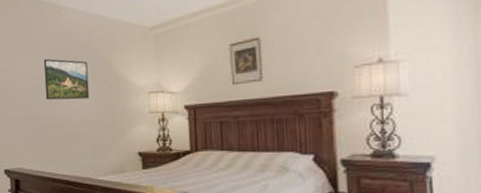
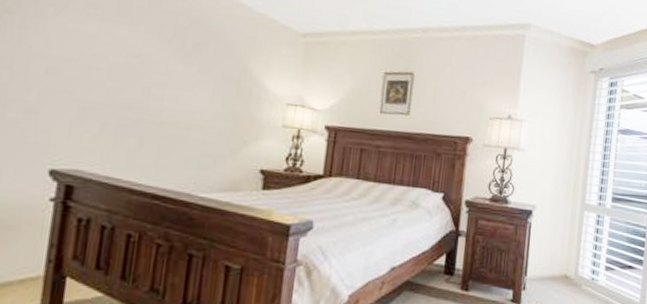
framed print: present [43,58,90,100] -> none [142,35,214,97]

